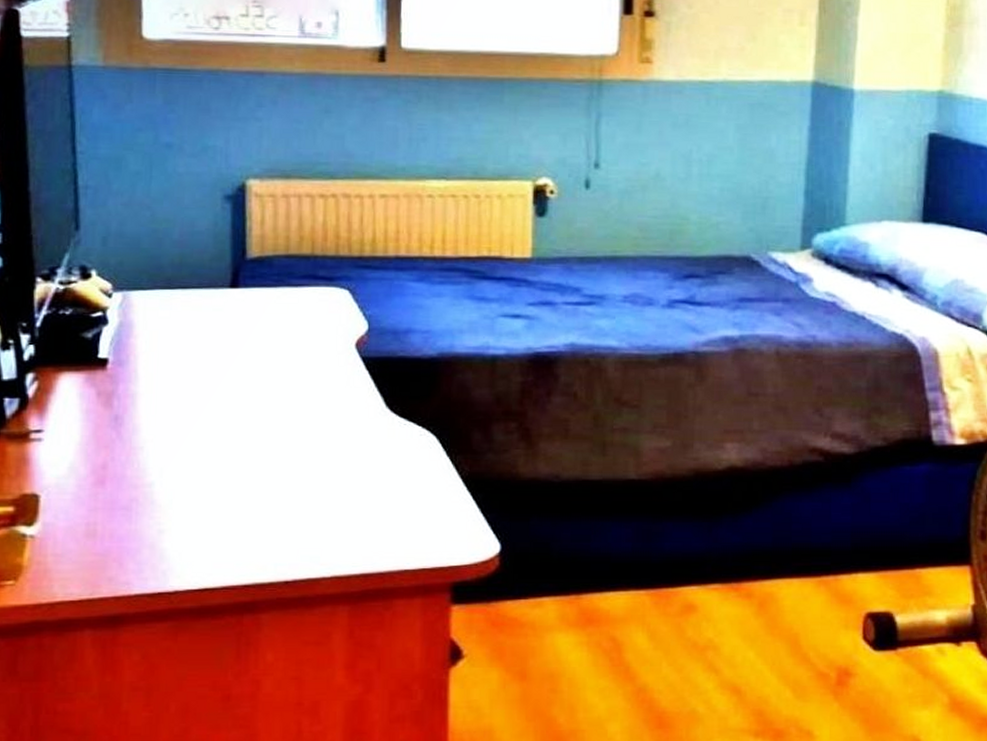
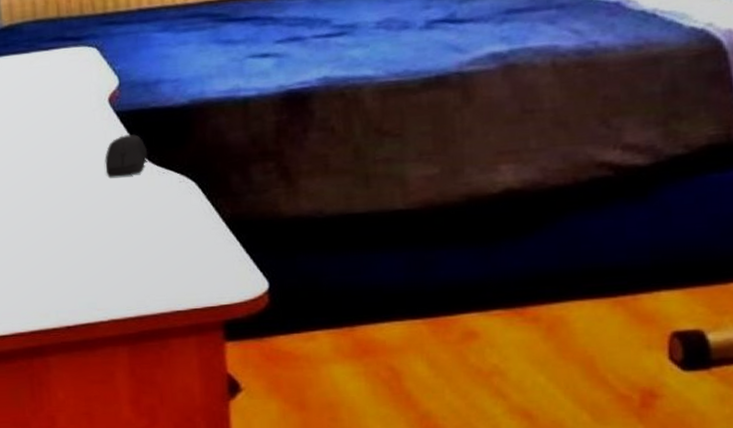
computer mouse: none [345,382,391,425] -> present [105,134,148,176]

